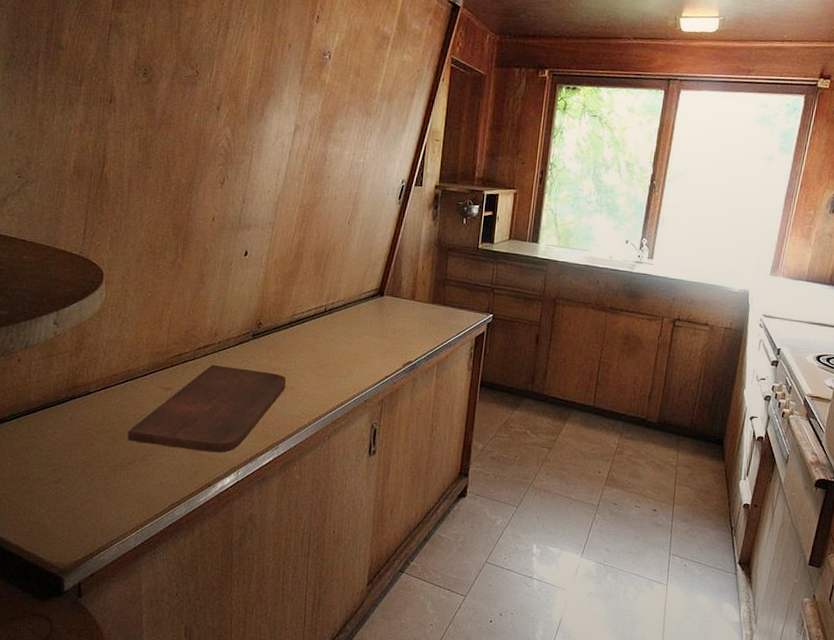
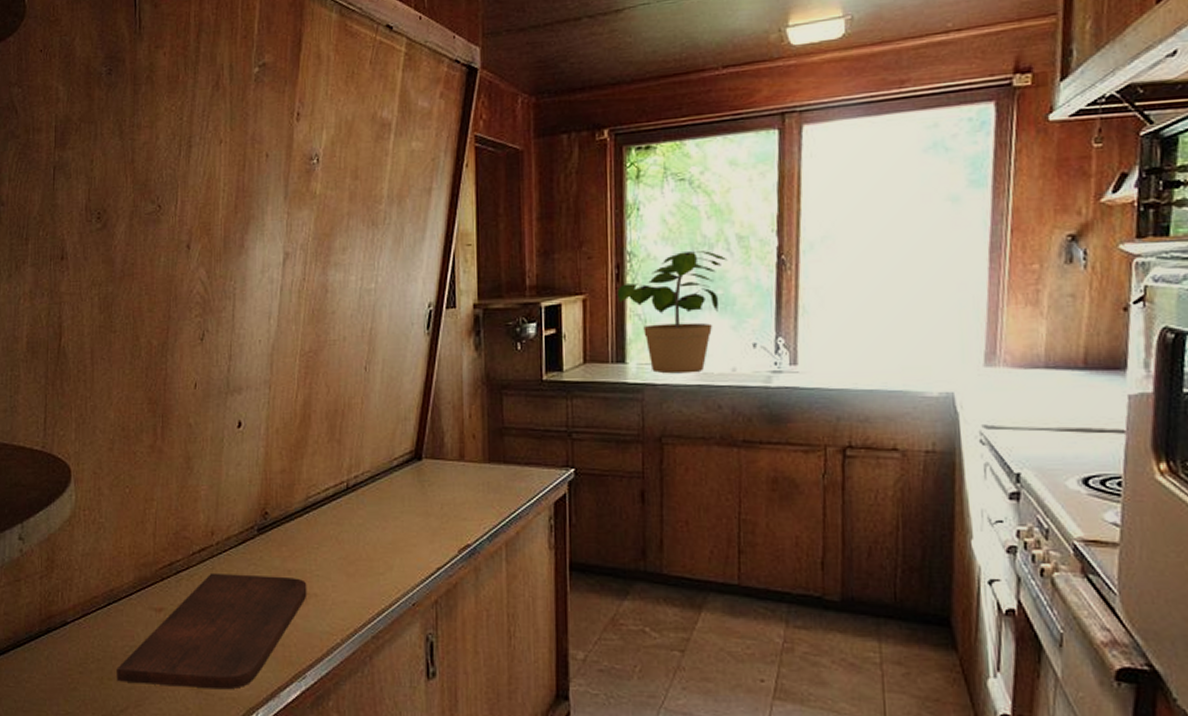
potted plant: none [538,168,618,256] -> present [617,251,728,374]

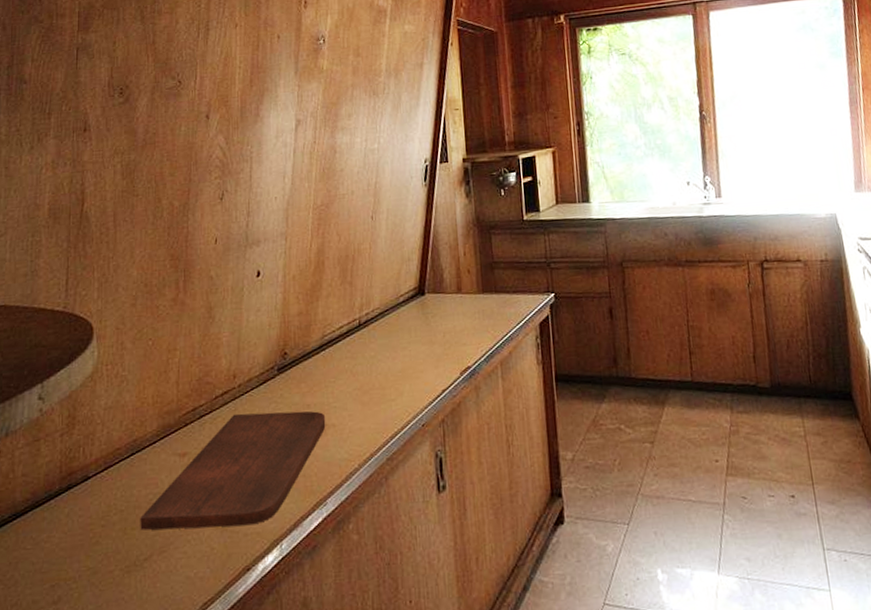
potted plant: present [617,251,728,374] -> none [579,109,663,209]

